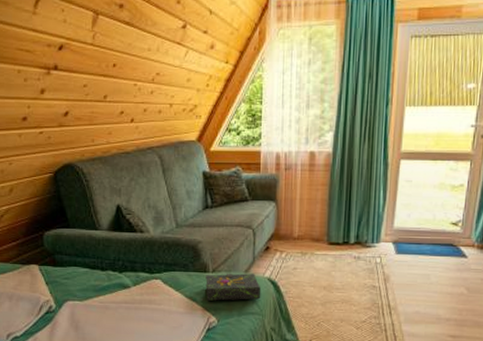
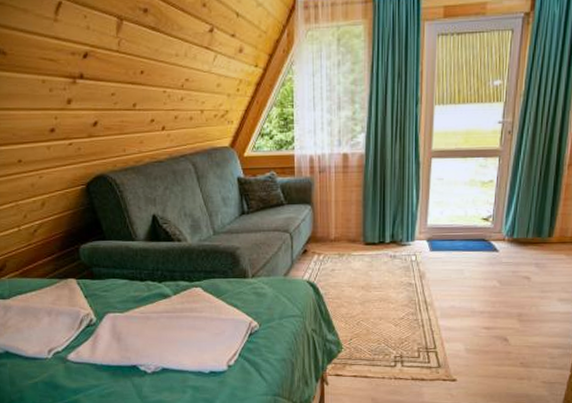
book: present [205,273,261,301] -> none [245,277,301,306]

